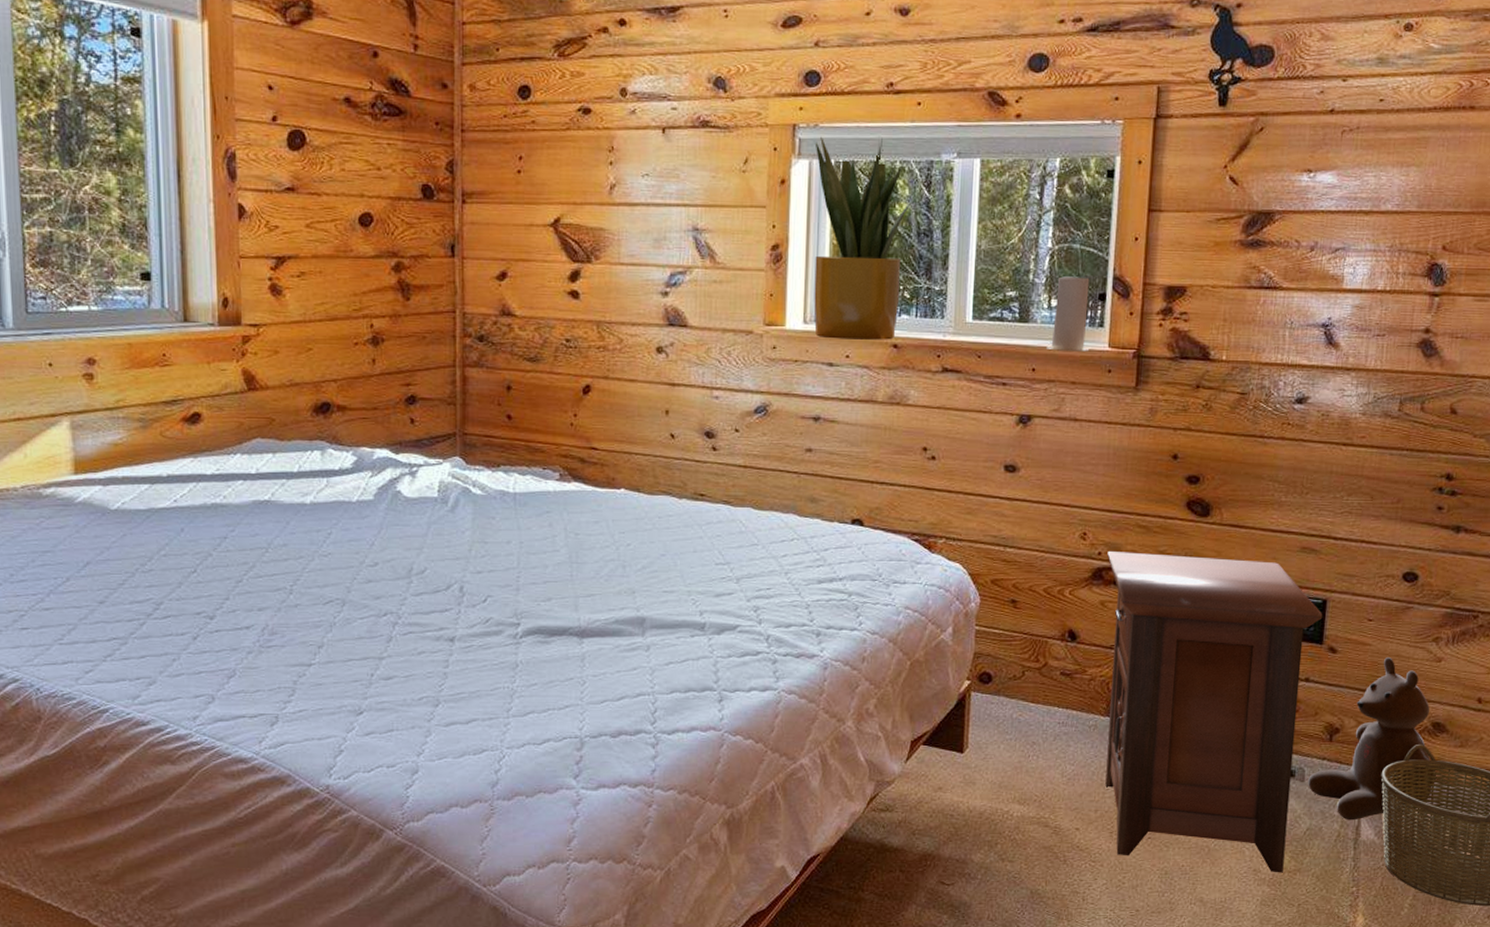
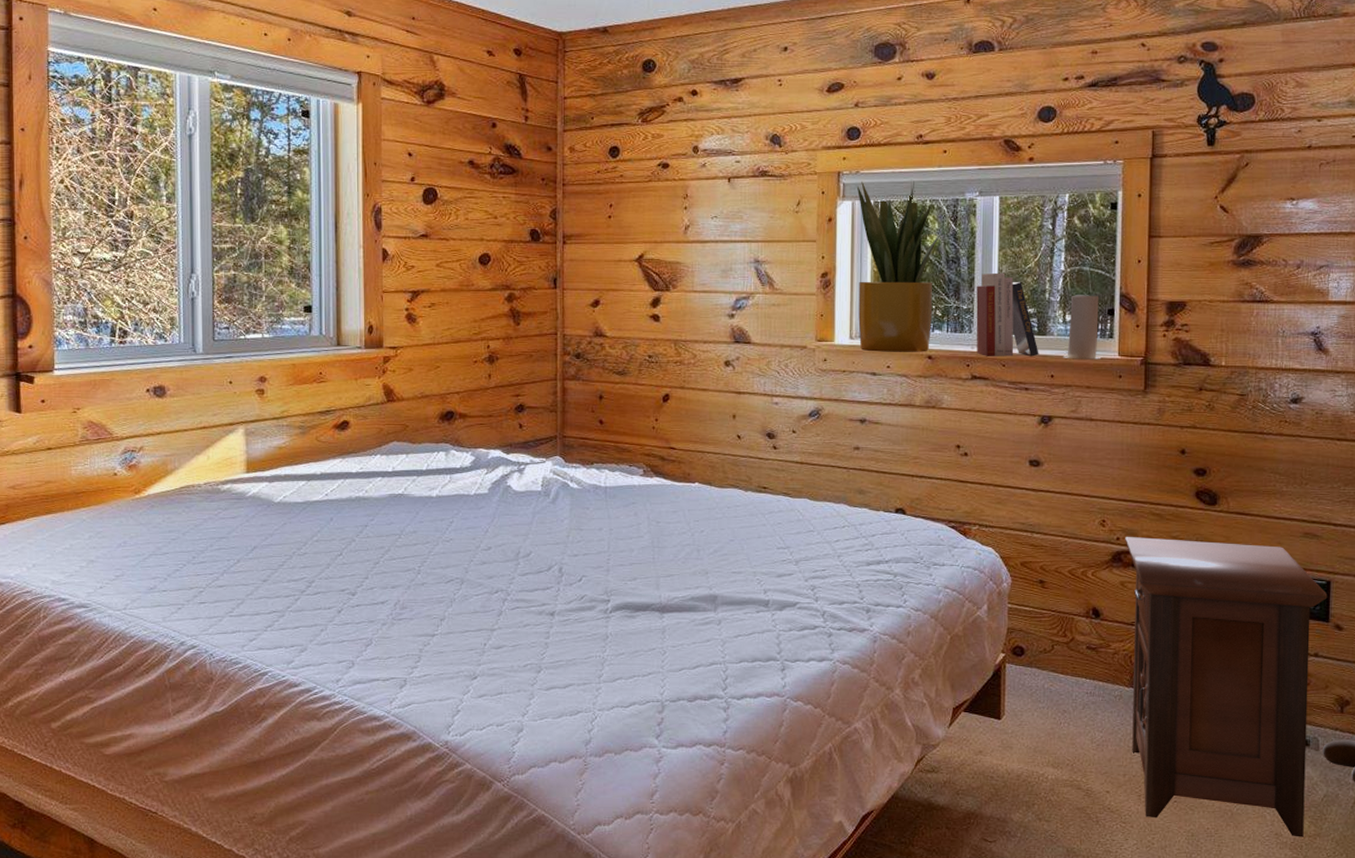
books: none [949,248,1020,347] -> present [976,272,1039,357]

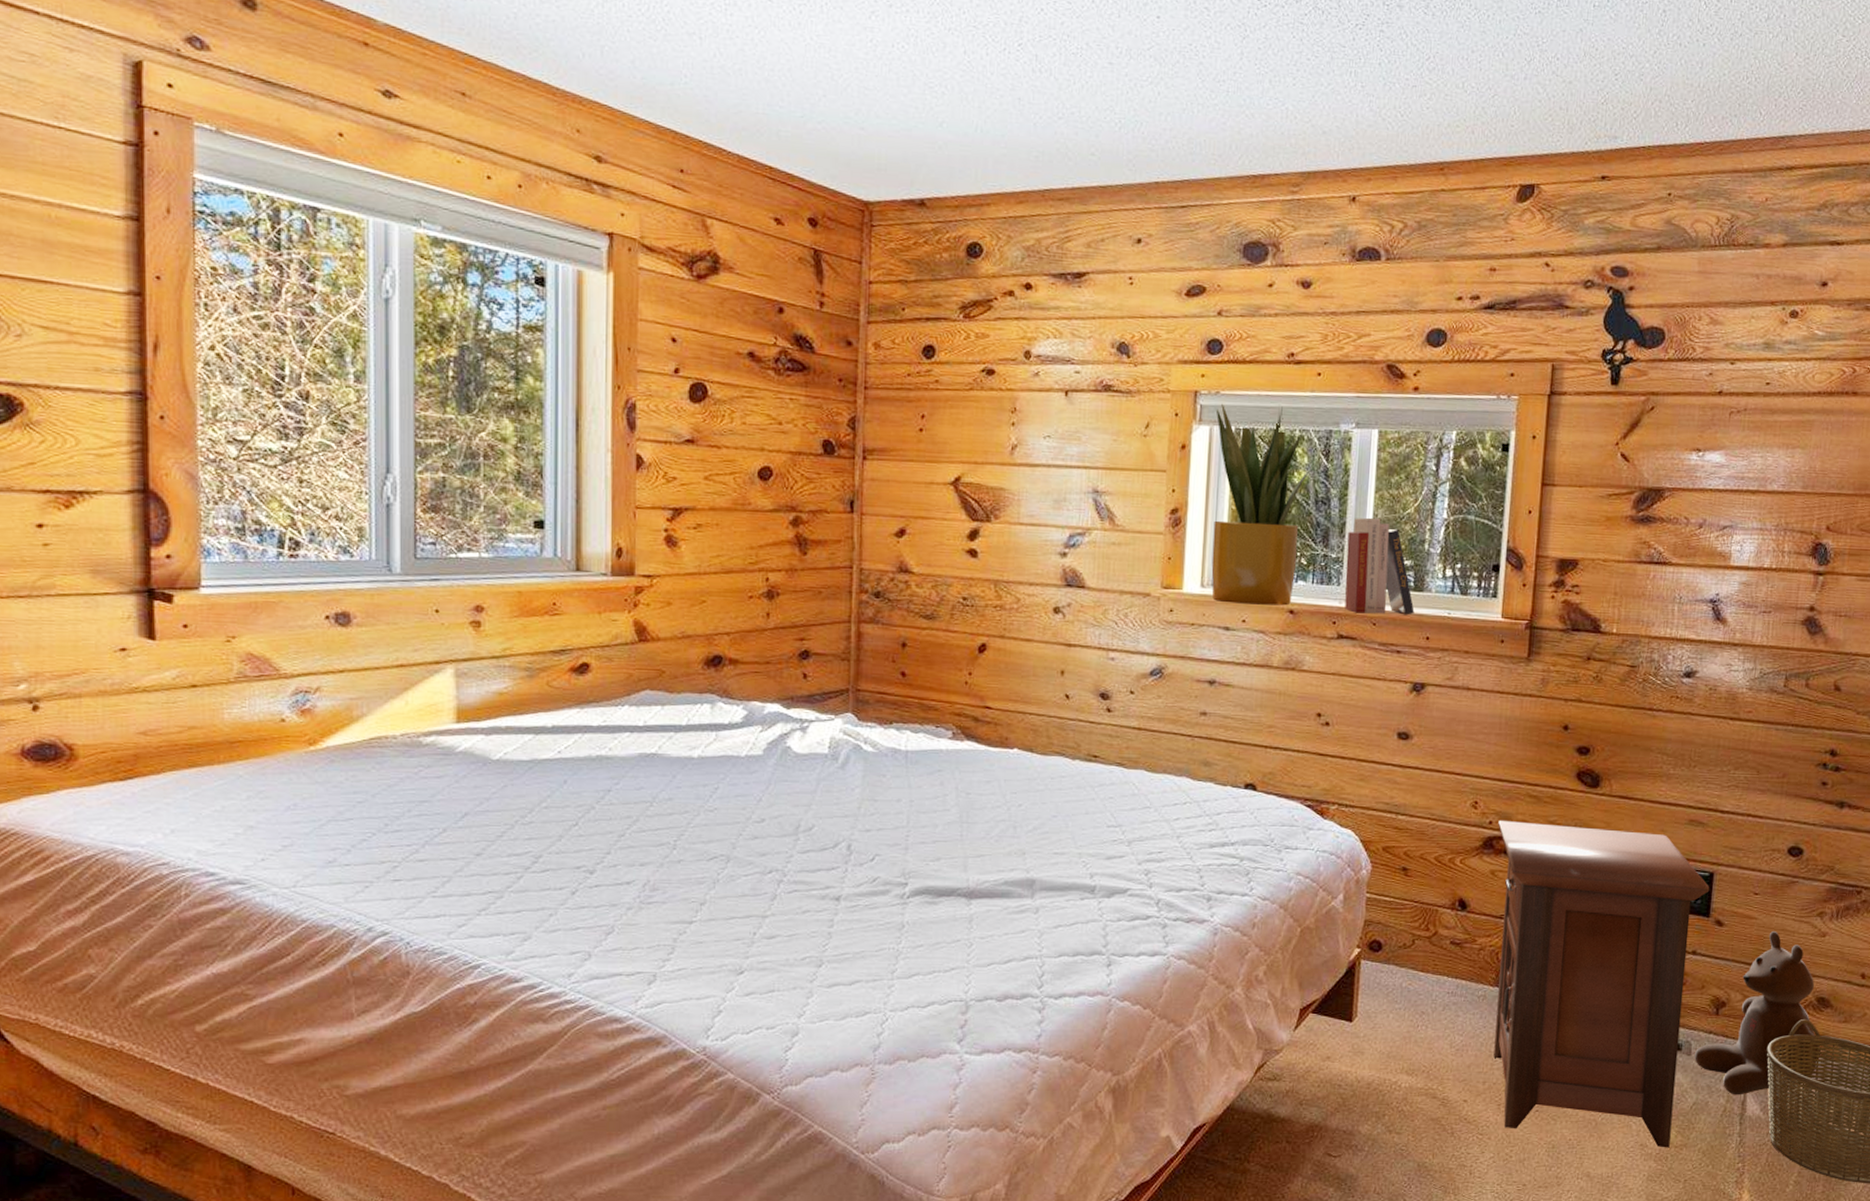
candle: present [1062,295,1102,360] -> none [1439,547,1484,622]

